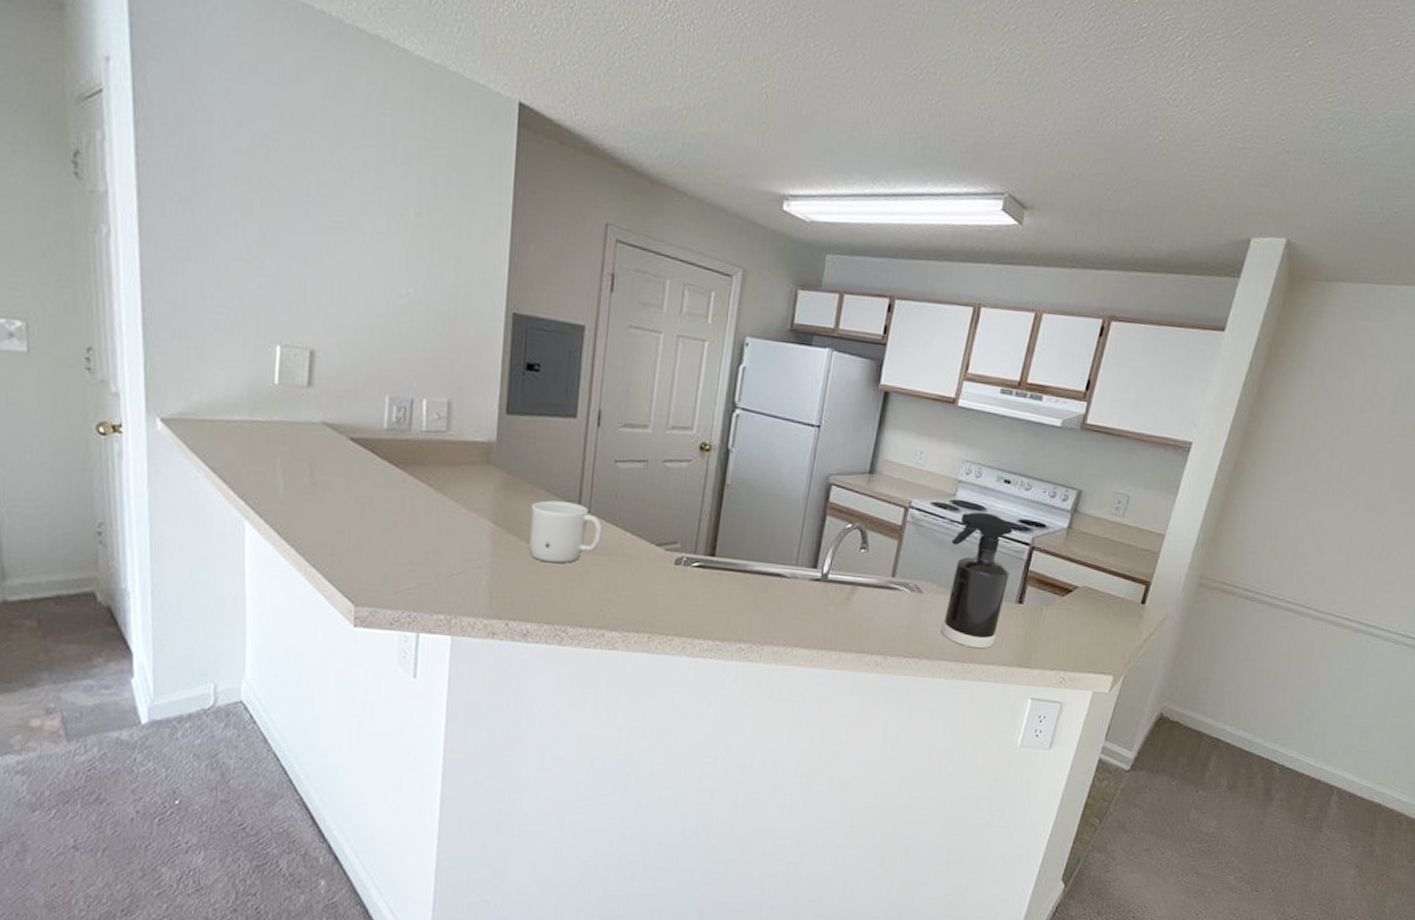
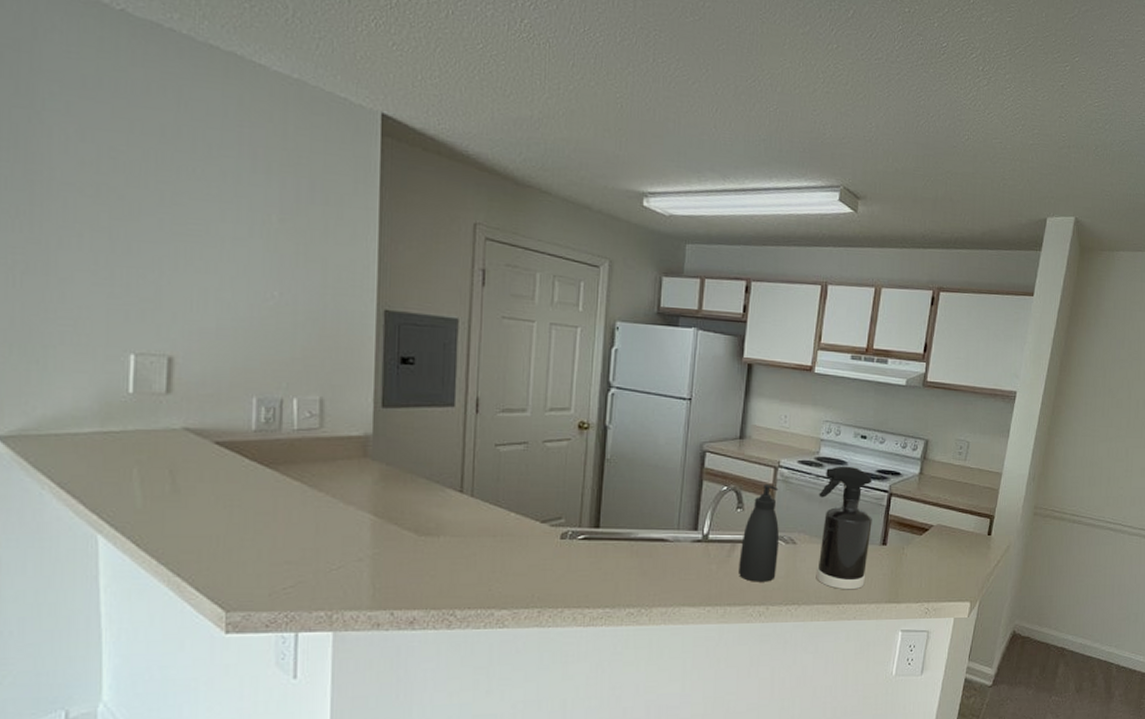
mug: present [528,500,603,564] -> none [411,488,486,549]
soap dispenser: none [856,525,908,631] -> present [737,484,779,582]

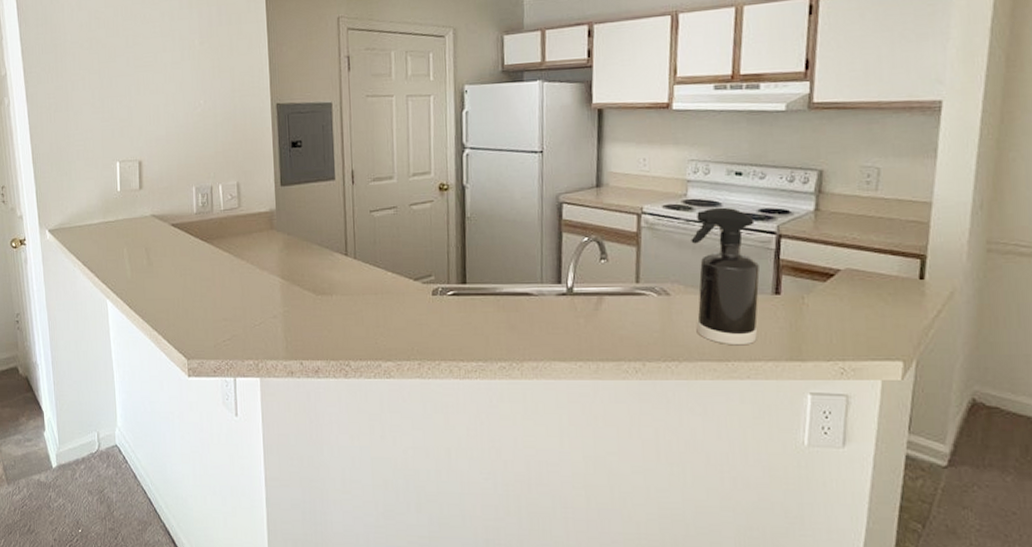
soap dispenser: present [737,484,779,582] -> none [607,233,651,337]

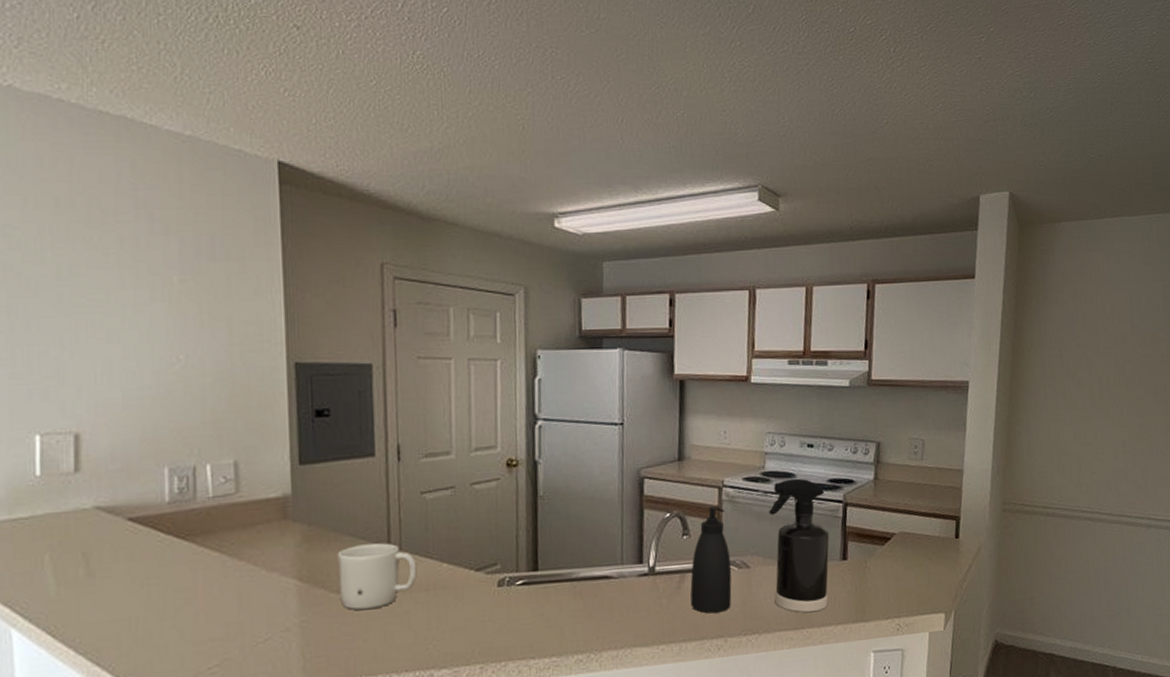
mug: none [309,252,368,306] -> present [337,543,417,611]
soap dispenser: none [607,233,651,337] -> present [690,506,732,614]

